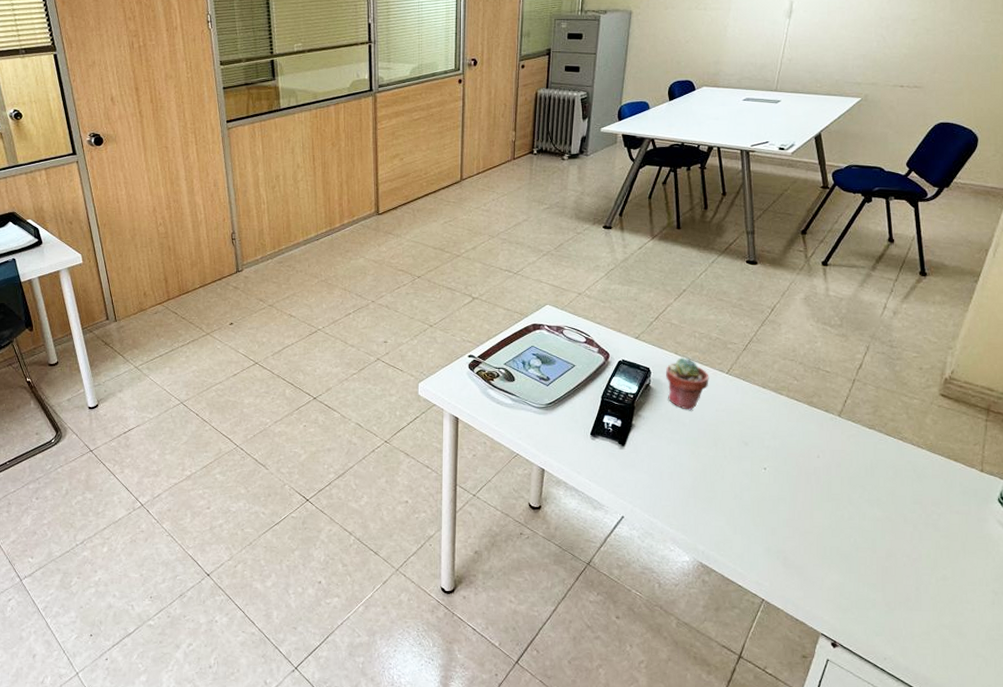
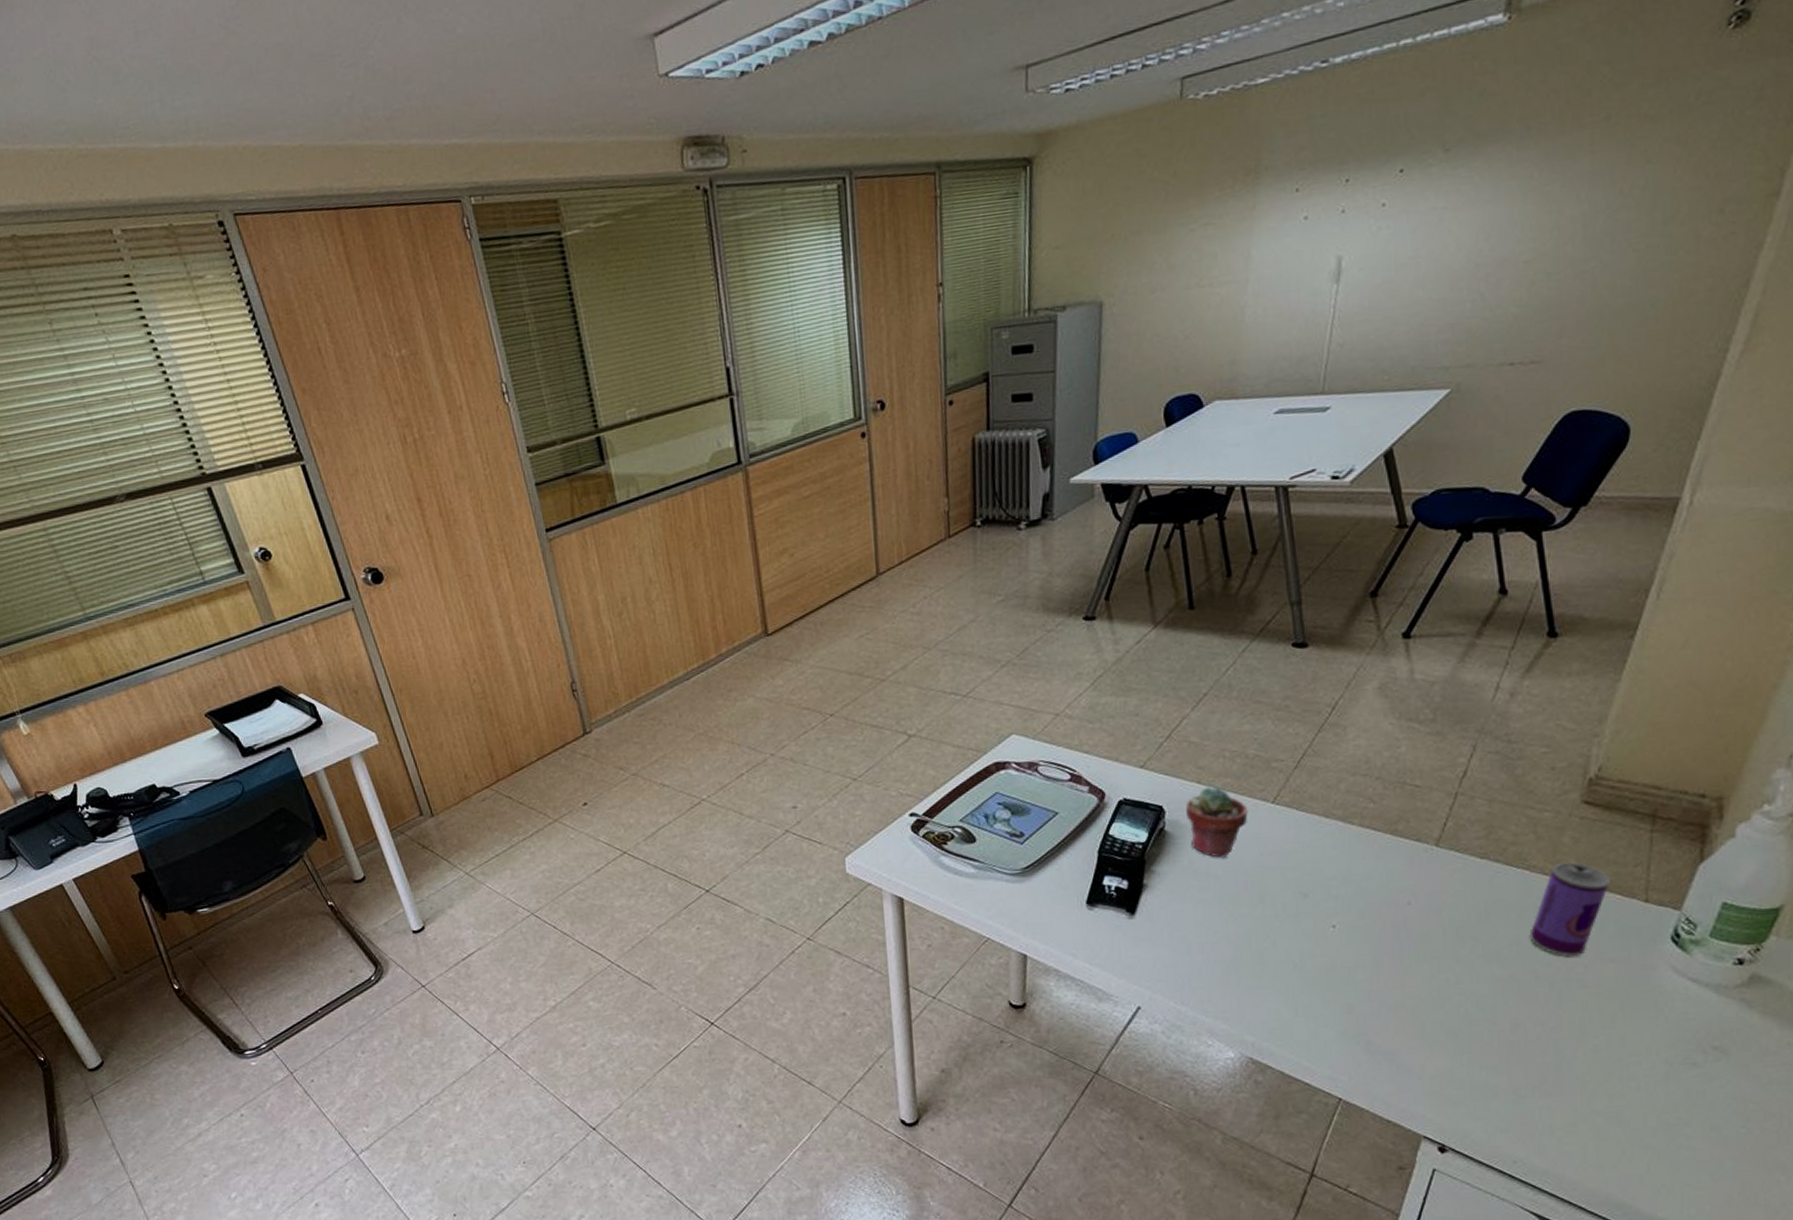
beverage can: none [901,437,958,507] -> present [1529,862,1611,957]

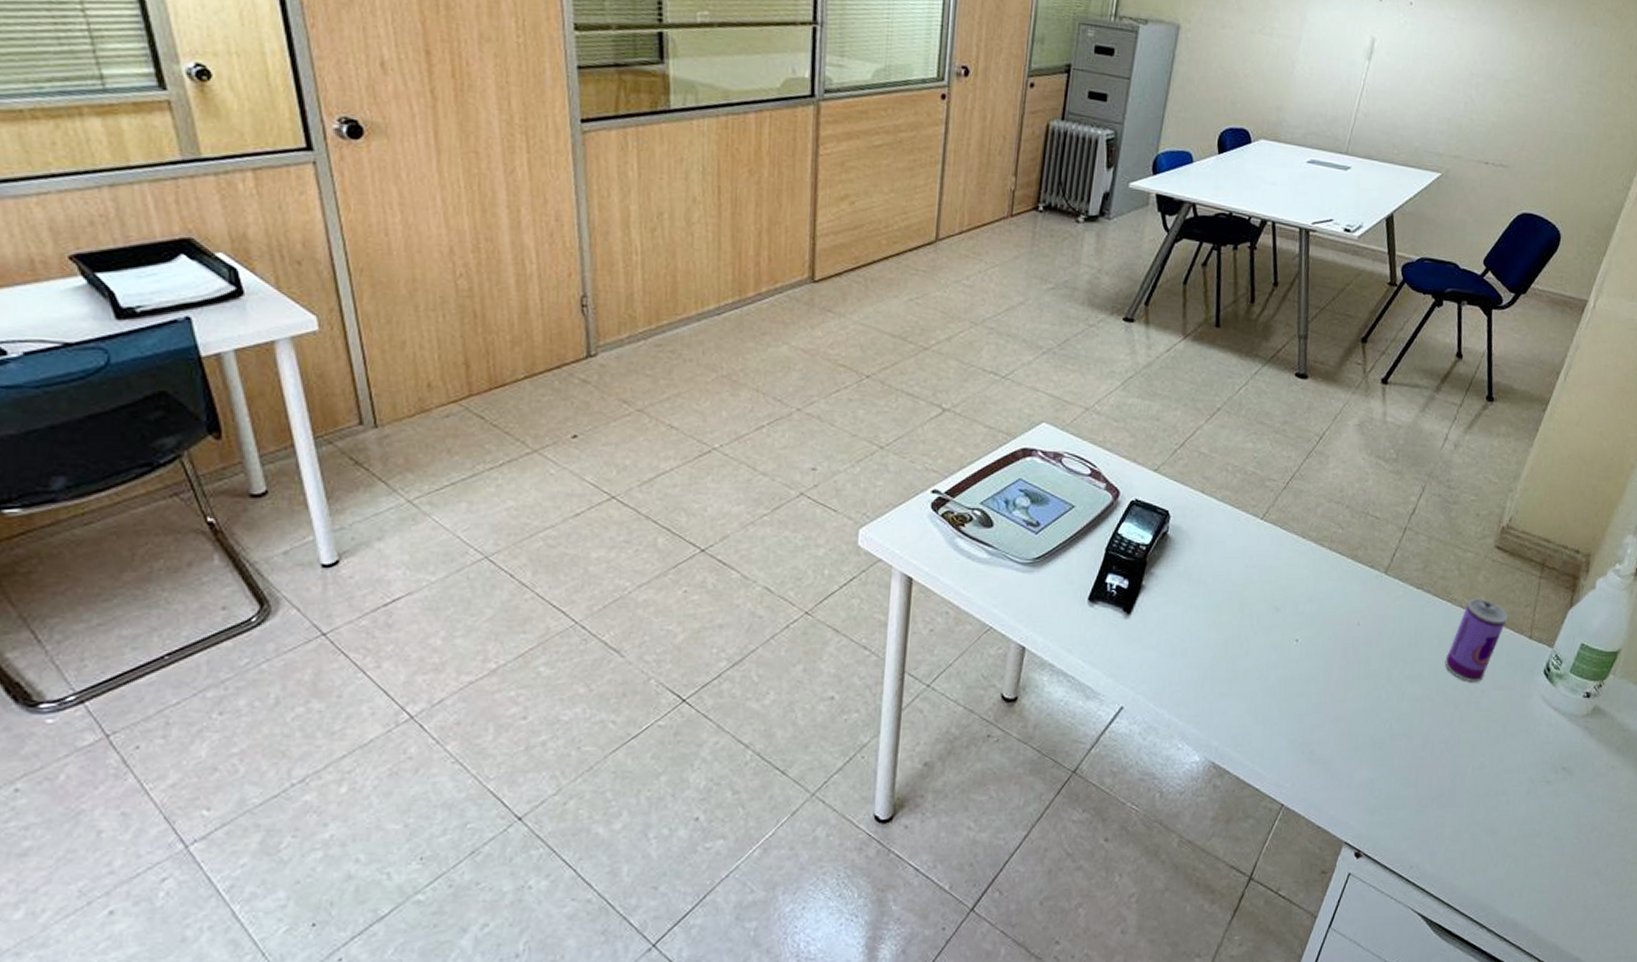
potted succulent: present [1186,786,1248,859] -> none [1188,497,1241,568]

